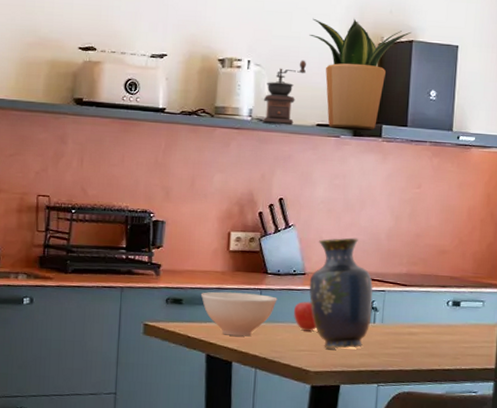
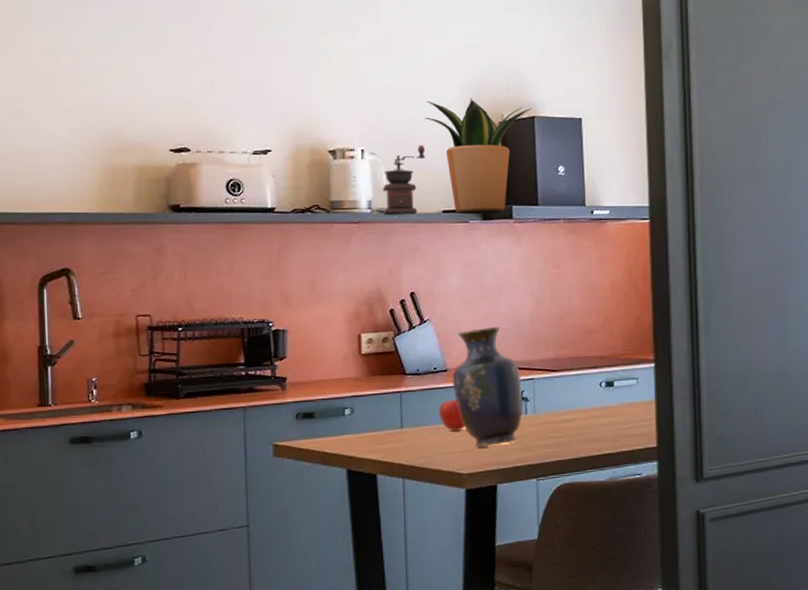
bowl: present [200,291,278,337] -> none [334,397,420,446]

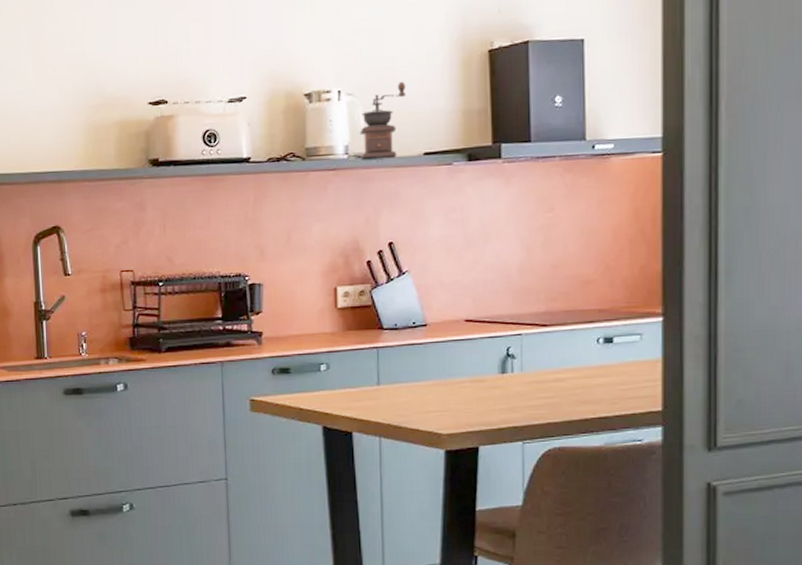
potted plant: present [425,98,532,215] -> none [406,25,526,156]
fruit: present [438,399,465,431] -> none [417,355,446,389]
vase: present [452,326,523,448] -> none [432,277,509,407]

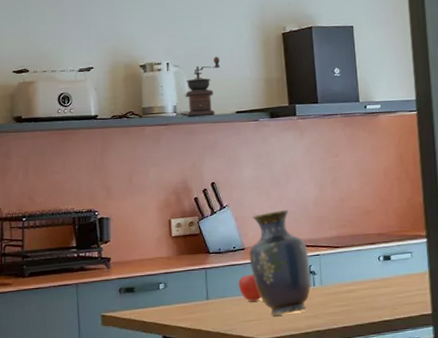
fruit: none [417,355,446,389] -> present [238,273,262,302]
vase: none [432,277,509,407] -> present [249,209,311,316]

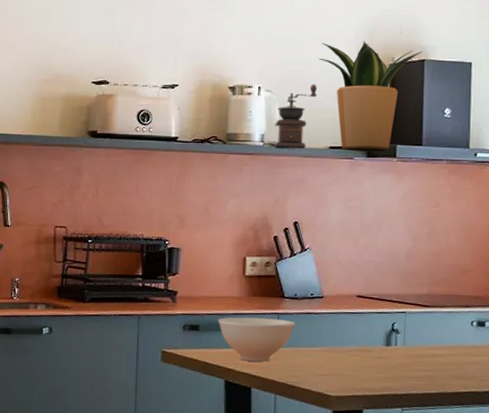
bowl: none [150,273,222,316] -> present [217,317,295,362]
potted plant: none [219,14,309,114] -> present [319,40,423,152]
fruit: present [238,273,262,302] -> none [312,324,337,355]
vase: present [249,209,311,316] -> none [327,259,394,373]

